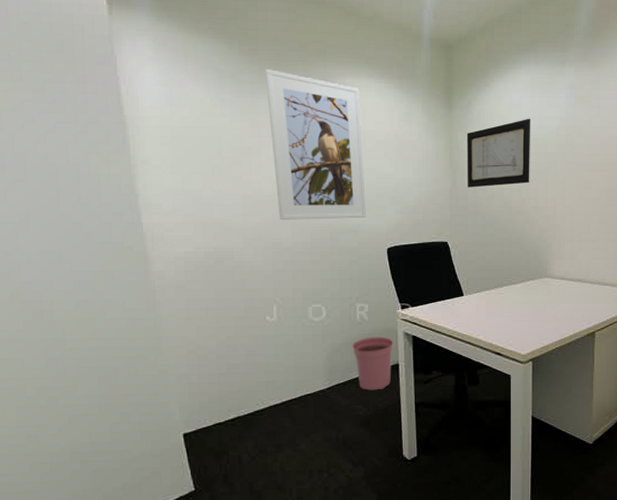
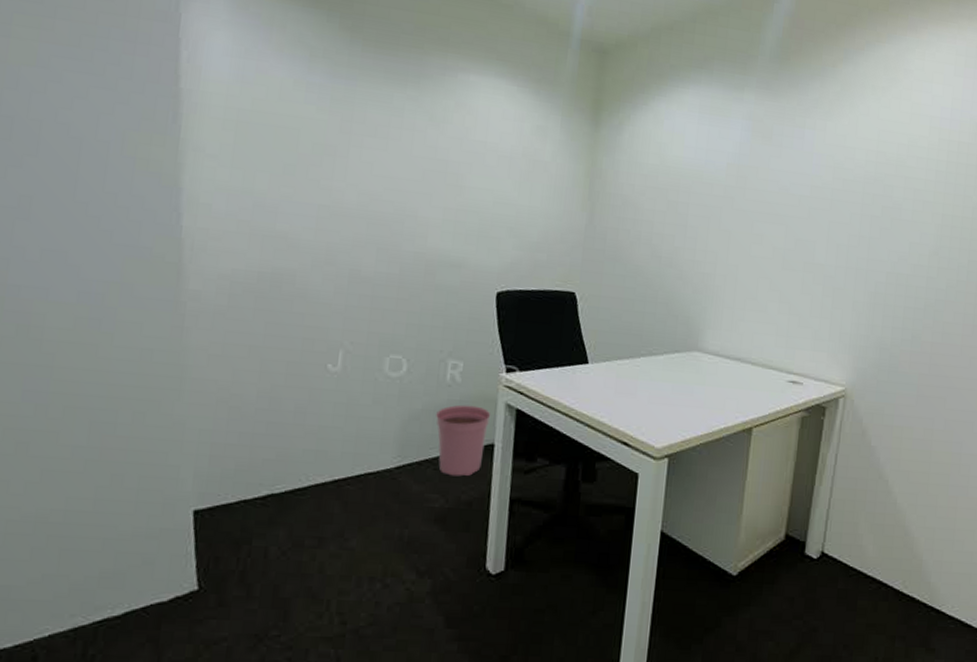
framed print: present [265,69,367,220] -> none [362,52,485,250]
wall art: present [466,118,531,188] -> none [608,149,696,230]

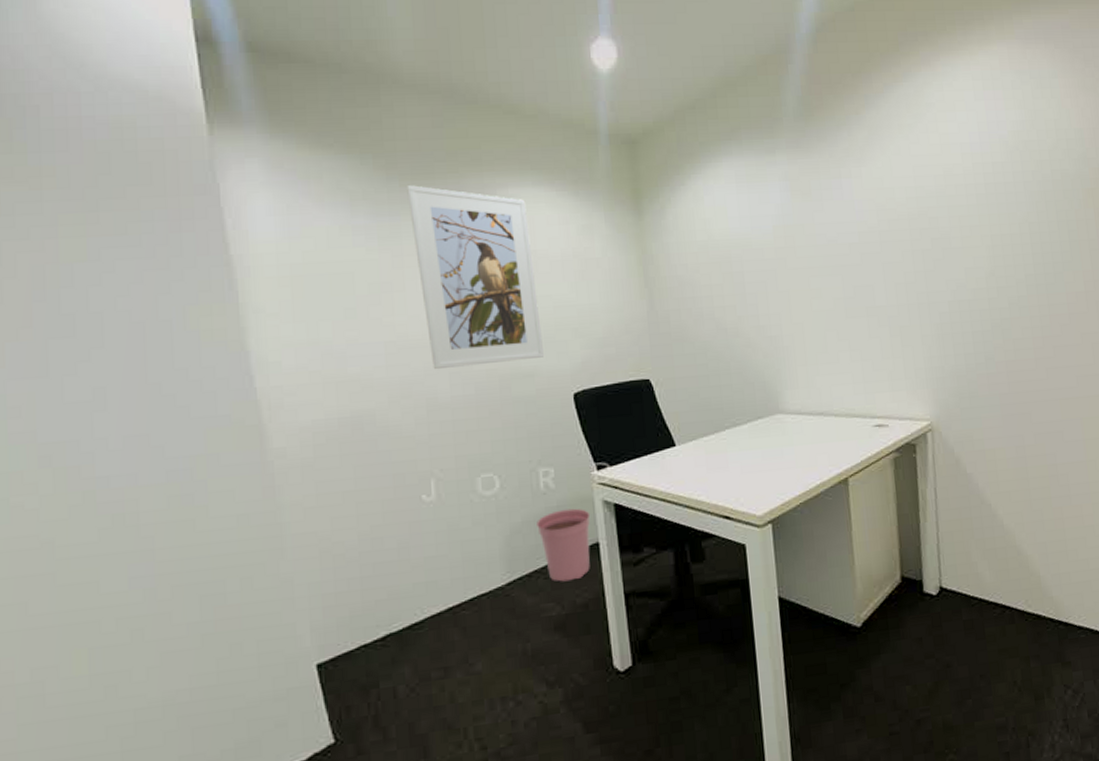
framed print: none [362,52,485,250] -> present [407,185,545,369]

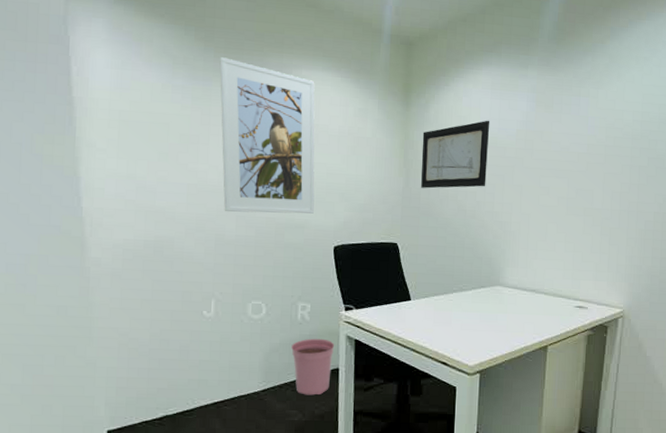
wall art: none [662,219,746,309] -> present [421,120,490,189]

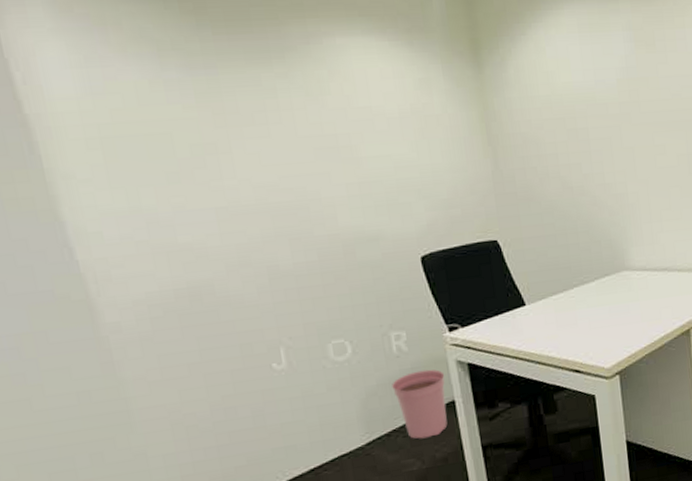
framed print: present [219,57,315,214] -> none [221,33,389,235]
wall art: present [421,120,490,189] -> none [504,72,591,168]

